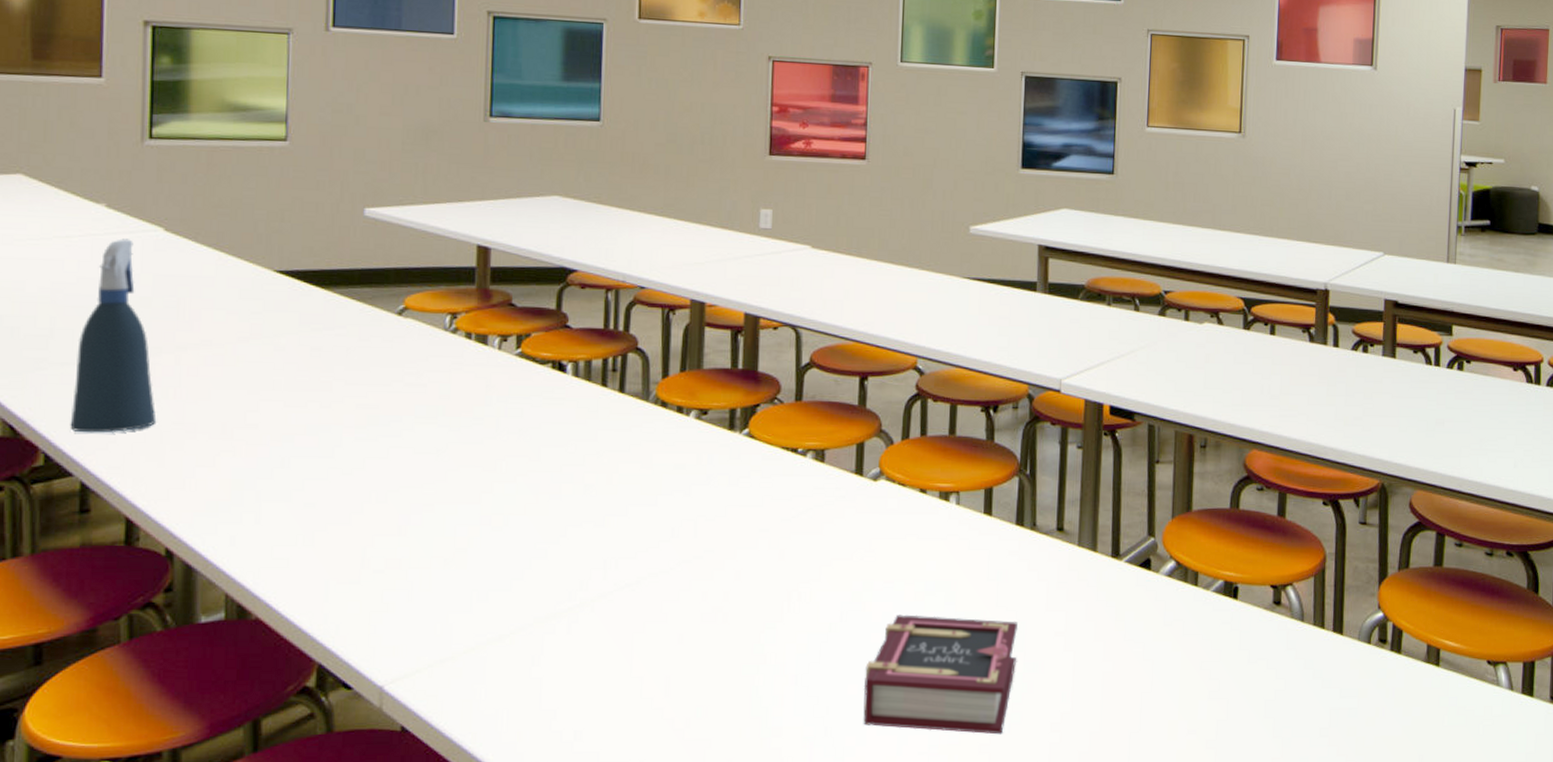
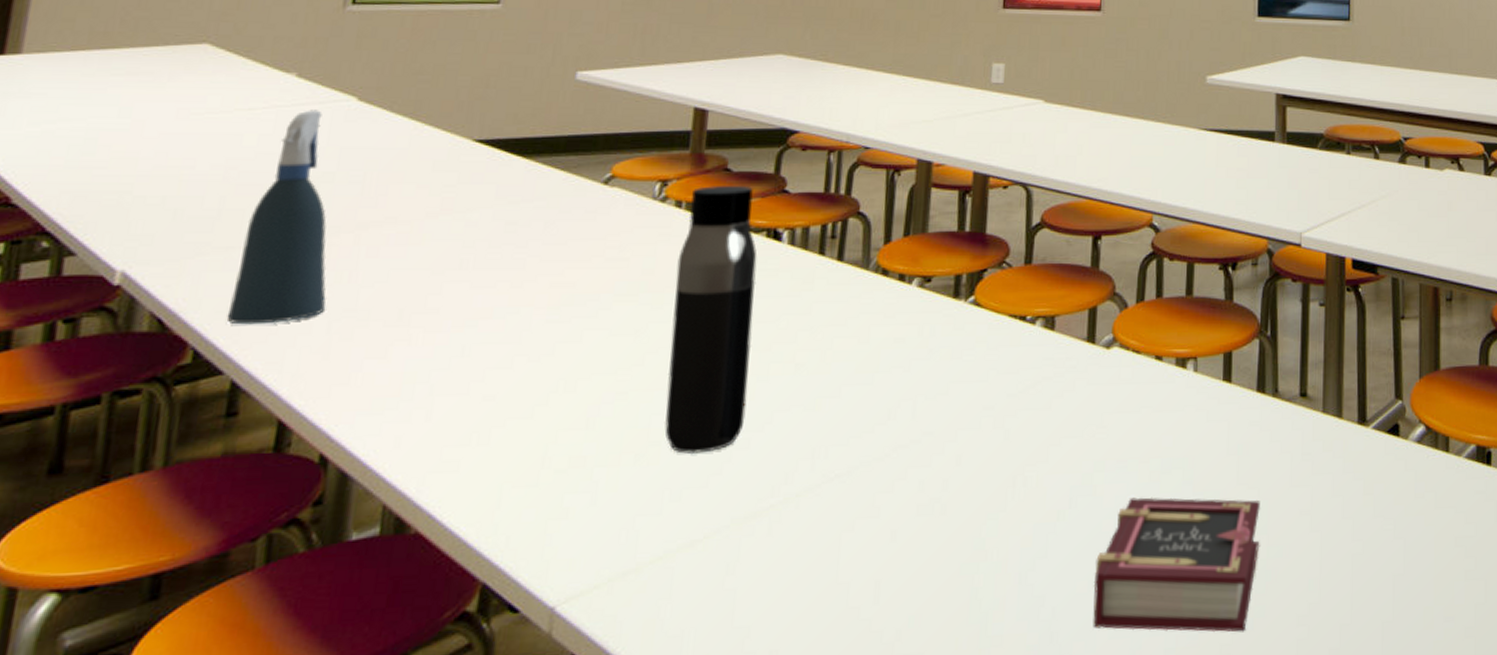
water bottle: none [468,319,545,560] -> present [664,185,757,454]

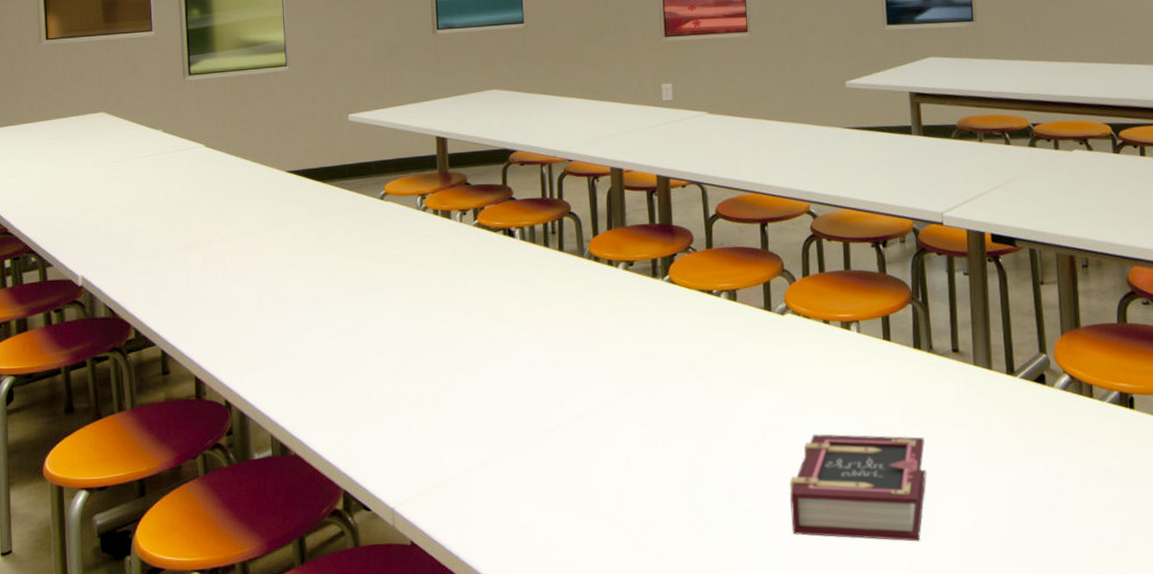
spray bottle: present [226,110,327,325] -> none [150,155,211,311]
water bottle: present [664,185,757,454] -> none [441,195,507,399]

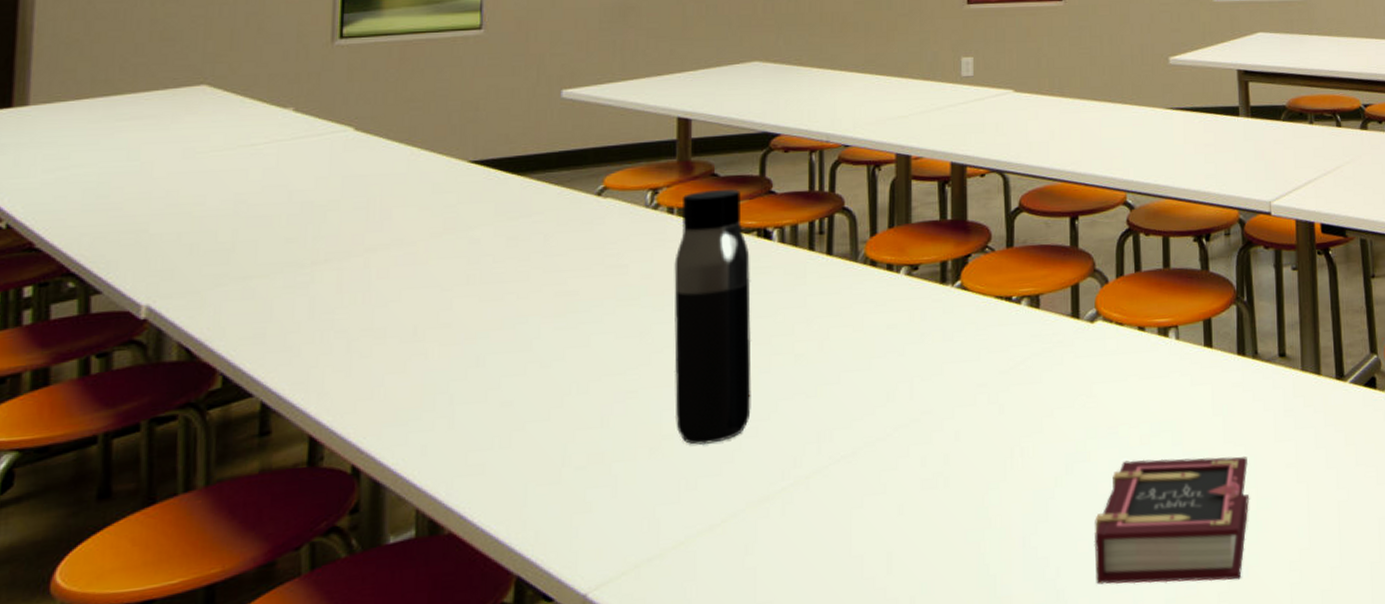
water bottle: none [441,195,507,399] -> present [674,189,752,445]

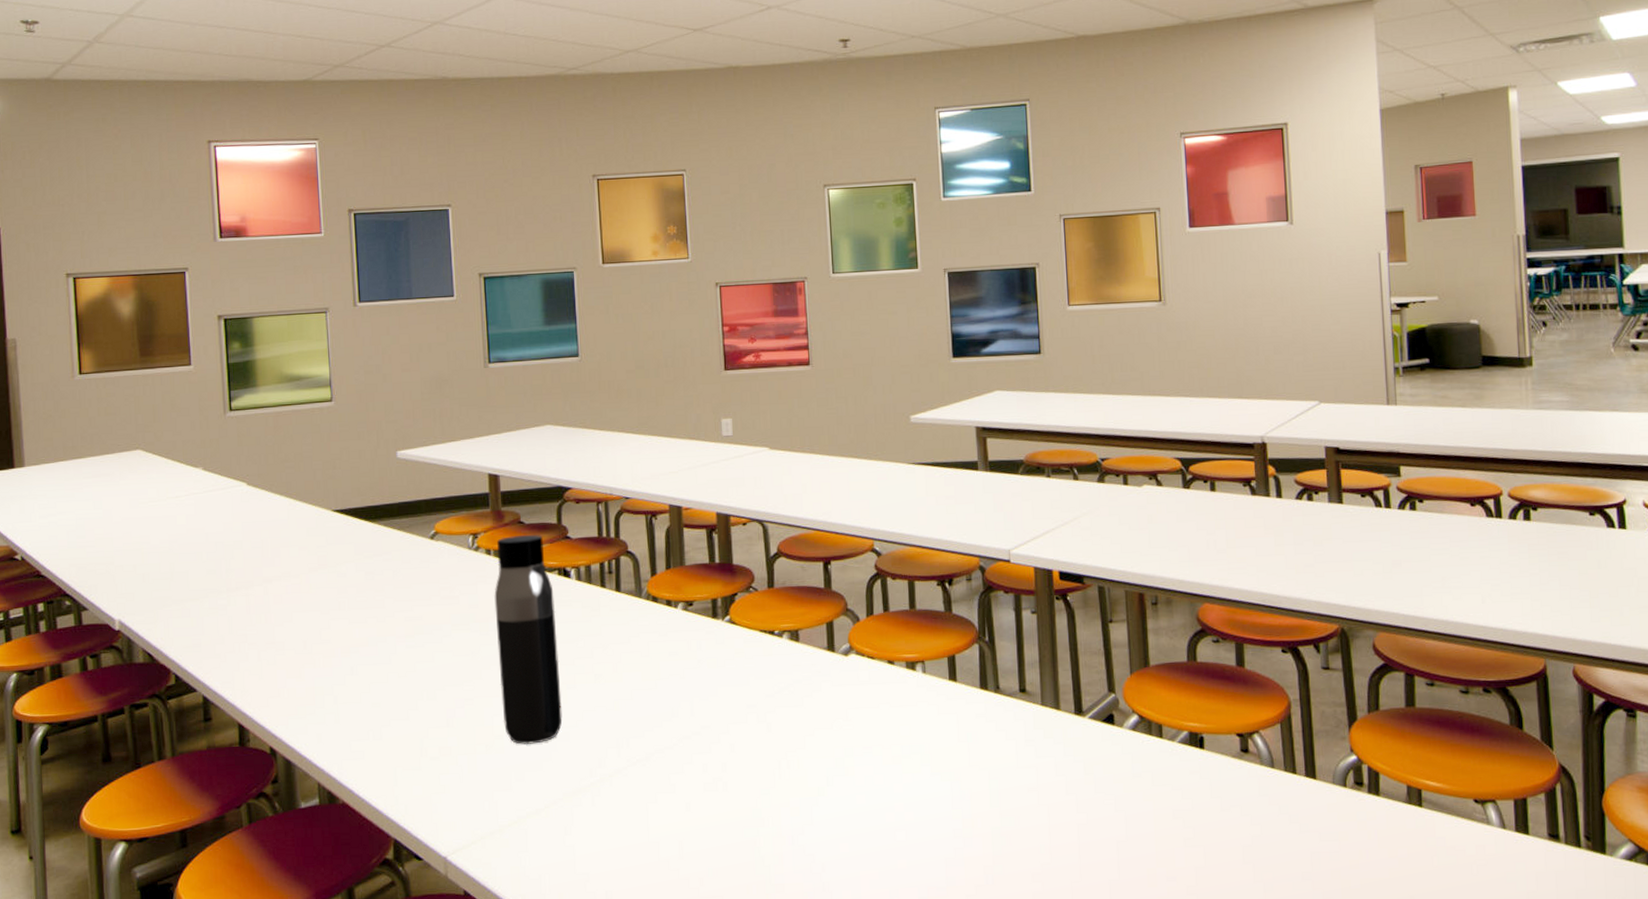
book: present [1094,456,1249,585] -> none [853,776,993,886]

